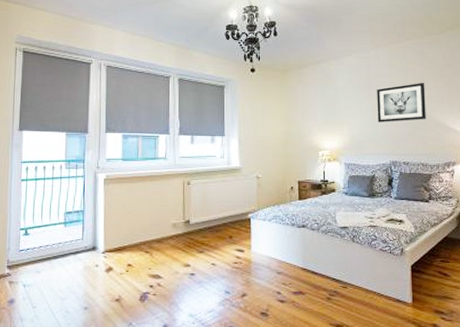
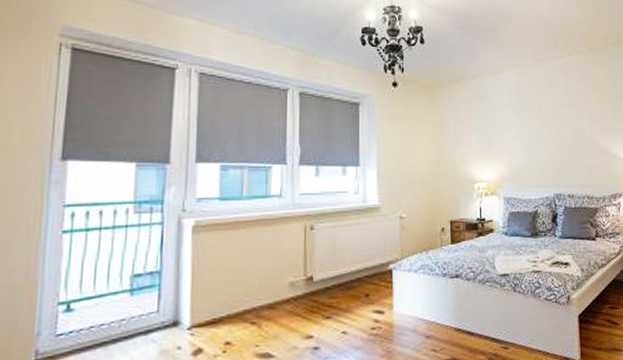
wall art: present [377,82,426,122] -> none [538,103,591,149]

